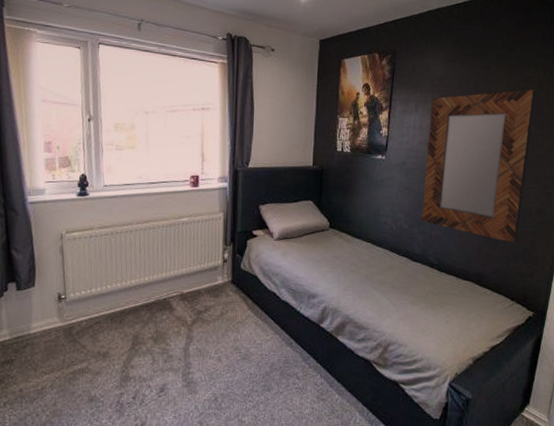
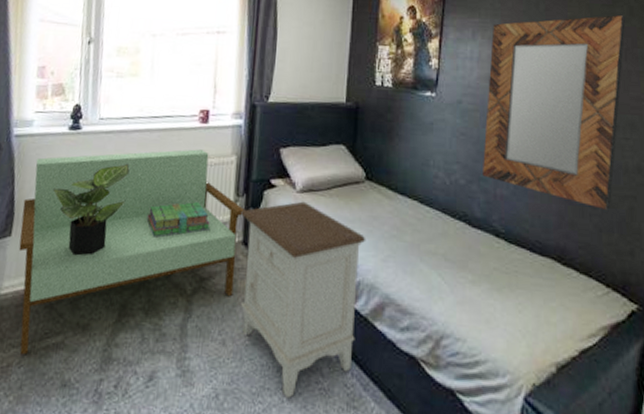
loveseat: none [42,208,232,380] -> present [18,149,244,355]
potted plant: none [67,222,133,300] -> present [52,163,130,256]
stack of books: none [150,252,204,281] -> present [146,202,210,238]
nightstand: none [228,247,331,397] -> present [240,201,366,398]

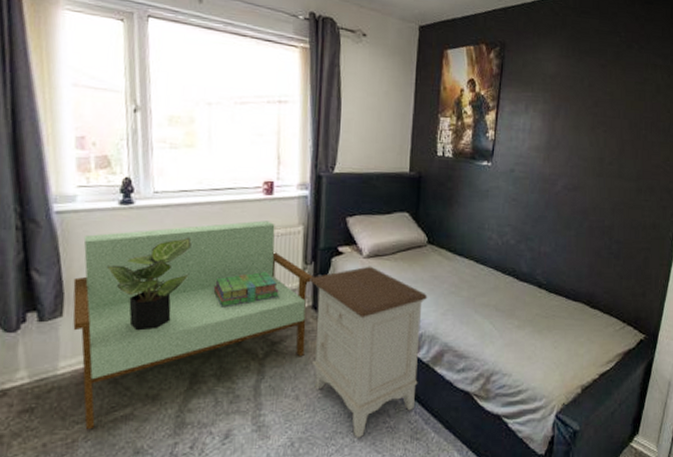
home mirror: present [483,15,626,210] -> none [530,92,653,260]

